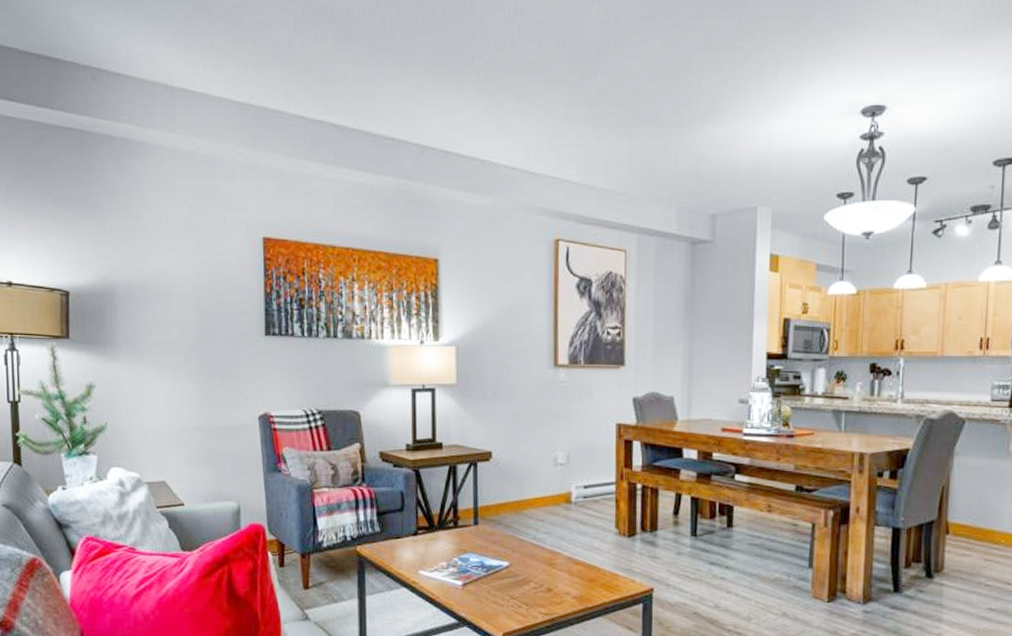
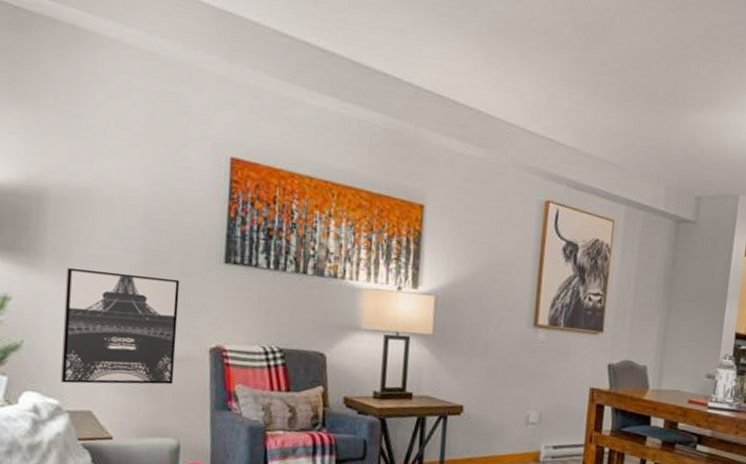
wall art: none [136,354,230,457] -> present [60,267,180,385]

